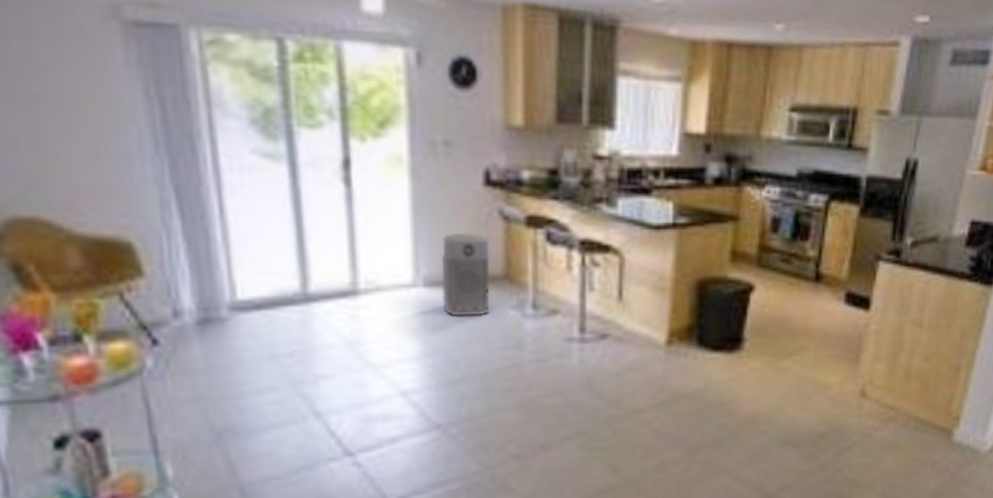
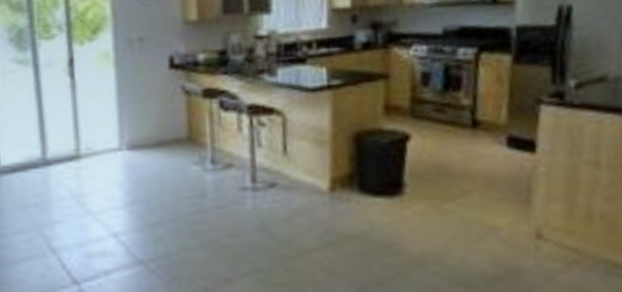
air purifier: present [441,232,490,317] -> none [139,106,178,173]

